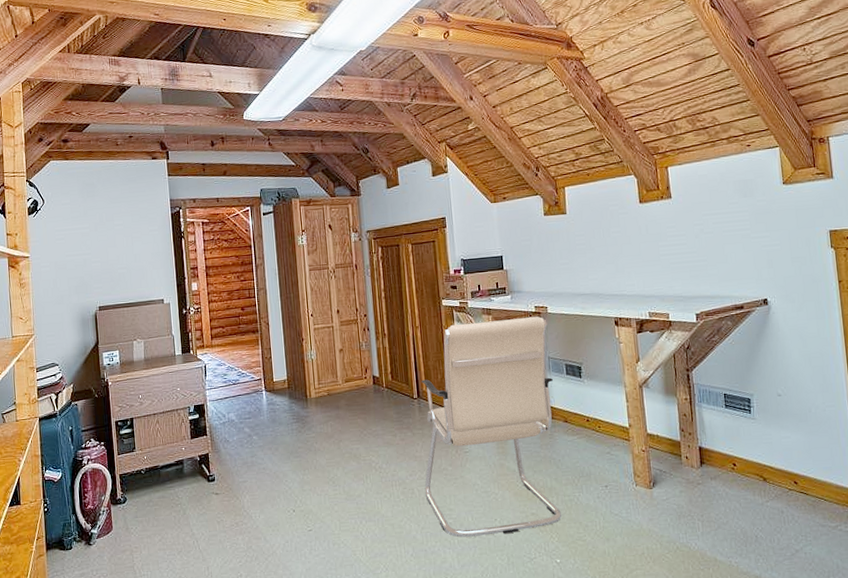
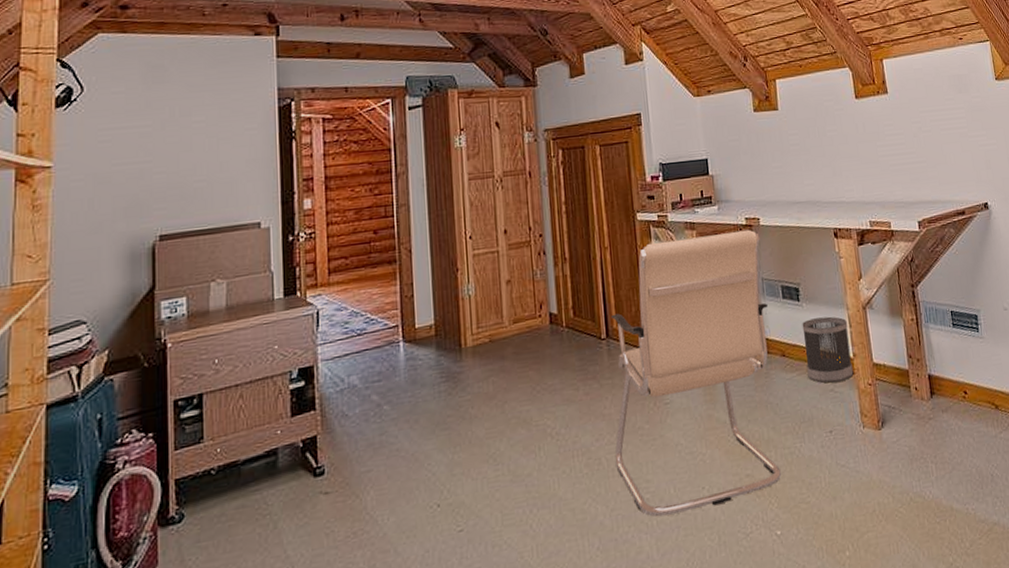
wastebasket: none [583,392,629,447] -> present [802,316,854,384]

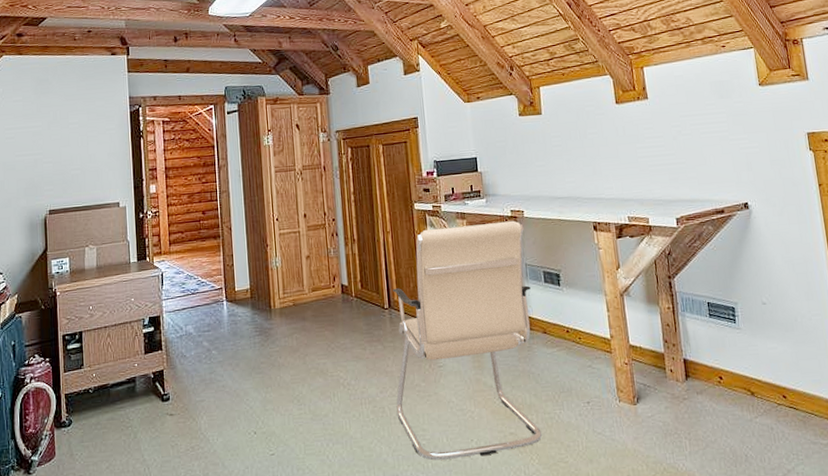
wastebasket: present [802,316,854,384] -> none [562,300,611,360]

